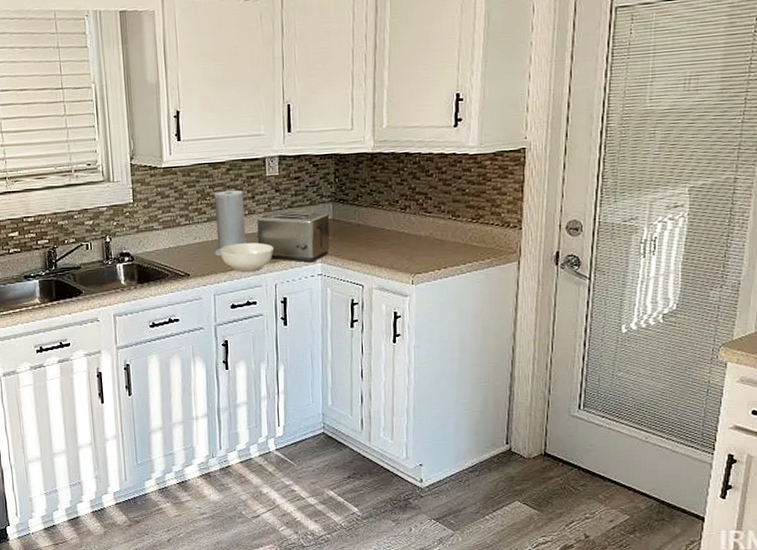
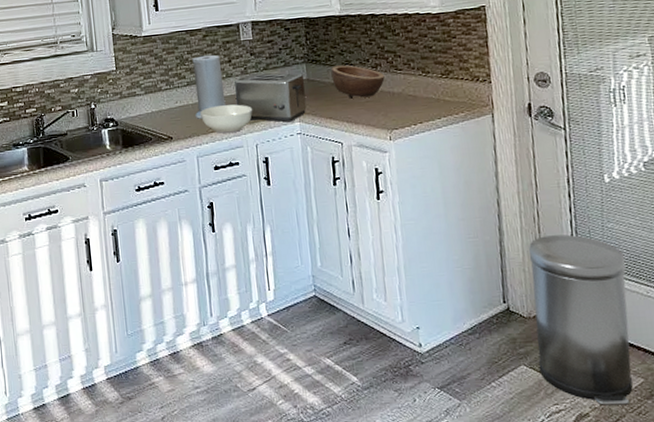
wooden bowl: none [358,205,413,241] -> present [331,65,385,99]
pedal bin: none [532,382,630,539] -> present [528,234,633,406]

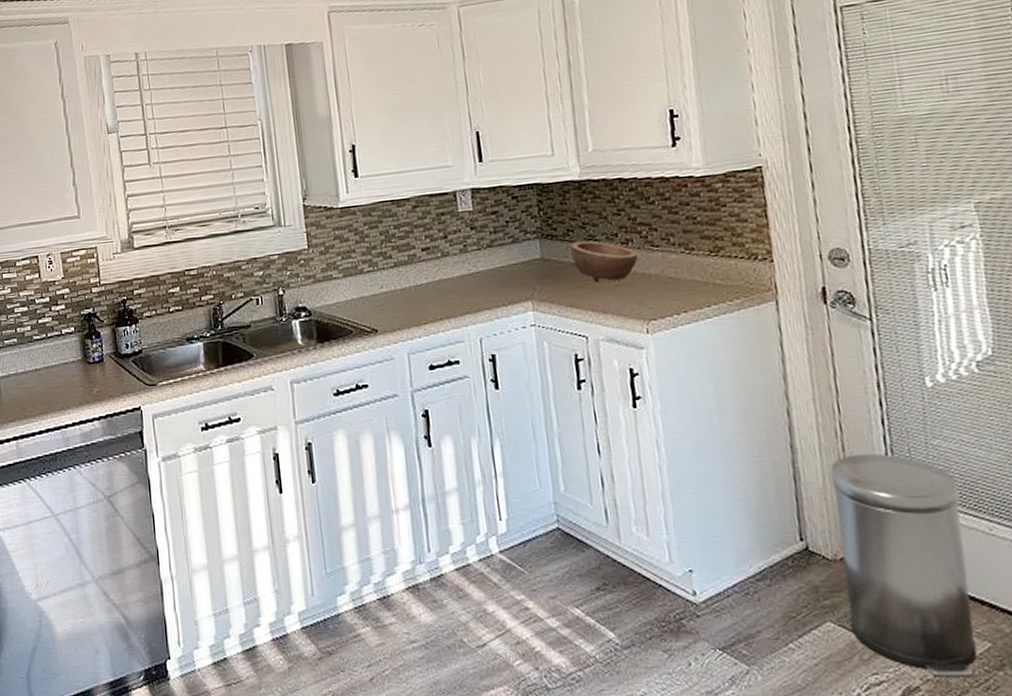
paper towel: present [192,54,226,119] -> none [400,229,442,308]
bowl: present [199,104,253,134] -> none [410,289,476,325]
toaster: present [235,73,307,123] -> none [452,251,542,312]

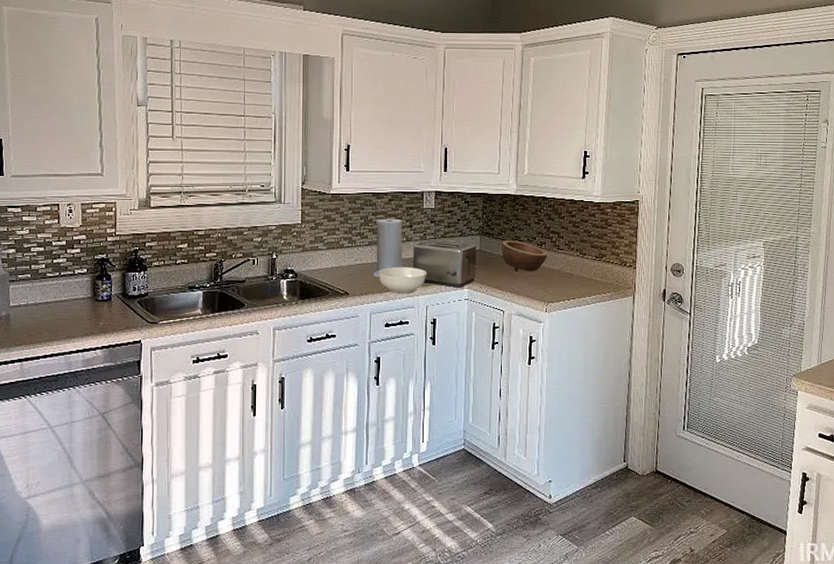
paper towel: none [400,229,442,308] -> present [374,218,403,278]
bowl: none [410,289,476,325] -> present [377,267,427,293]
toaster: none [452,251,542,312] -> present [412,240,477,288]
pedal bin: present [830,453,977,679] -> none [646,405,724,553]

